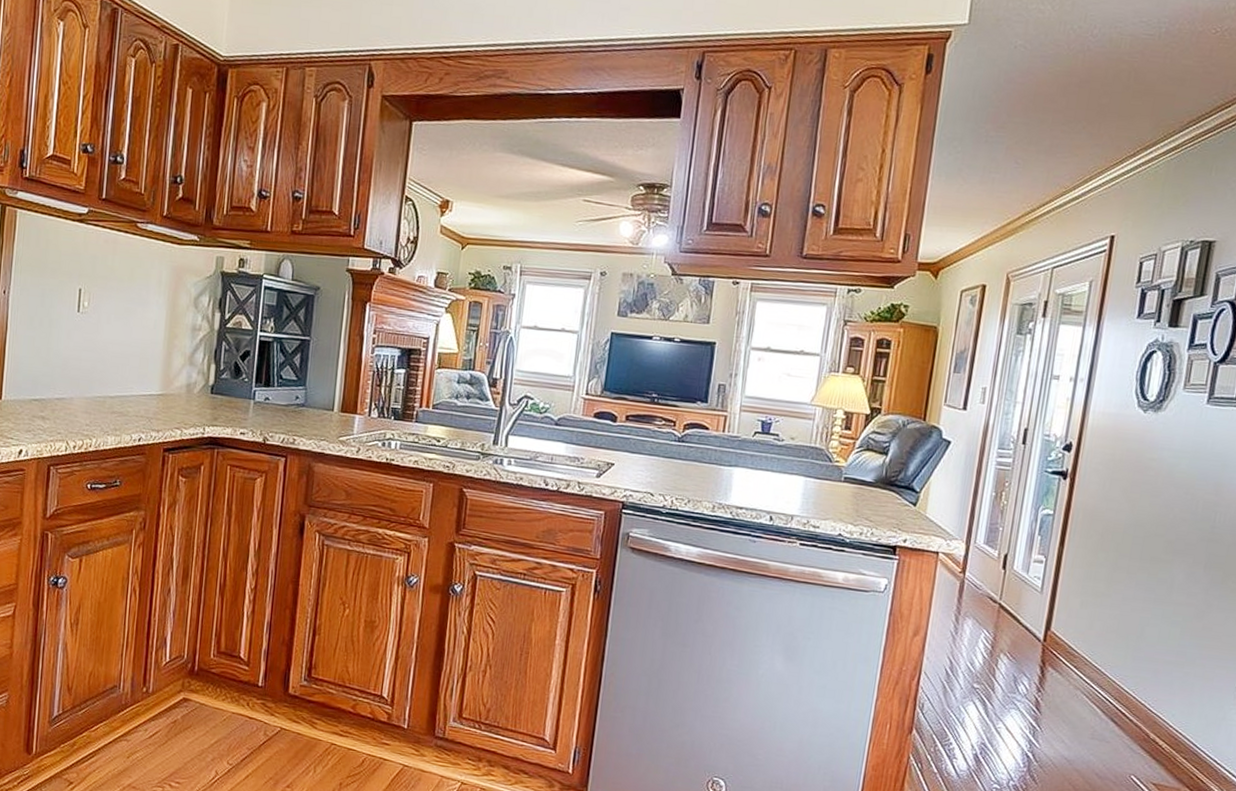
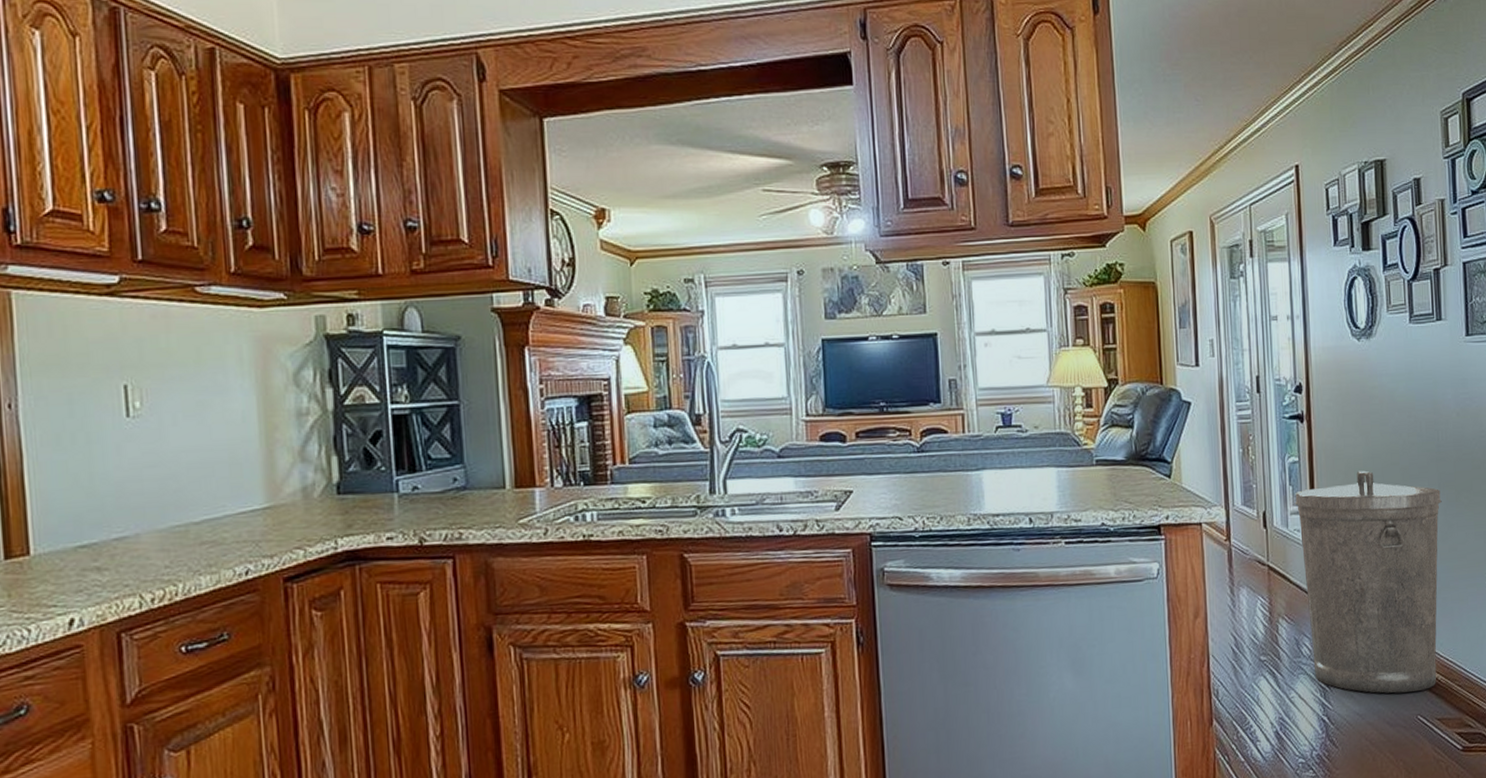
trash can: none [1027,535,1206,754] -> present [1294,470,1442,694]

